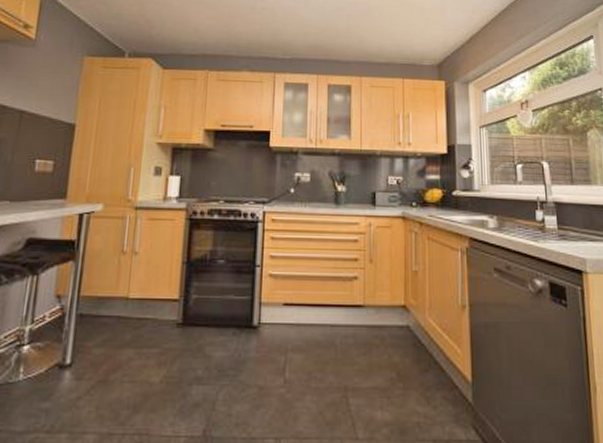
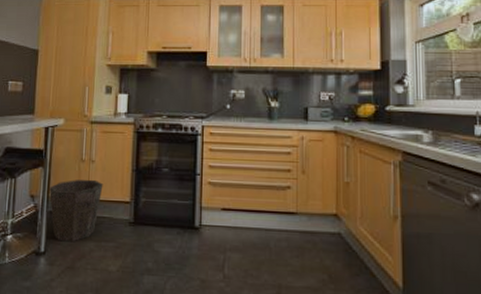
waste bin: none [80,274,148,350] -> present [49,179,103,242]

